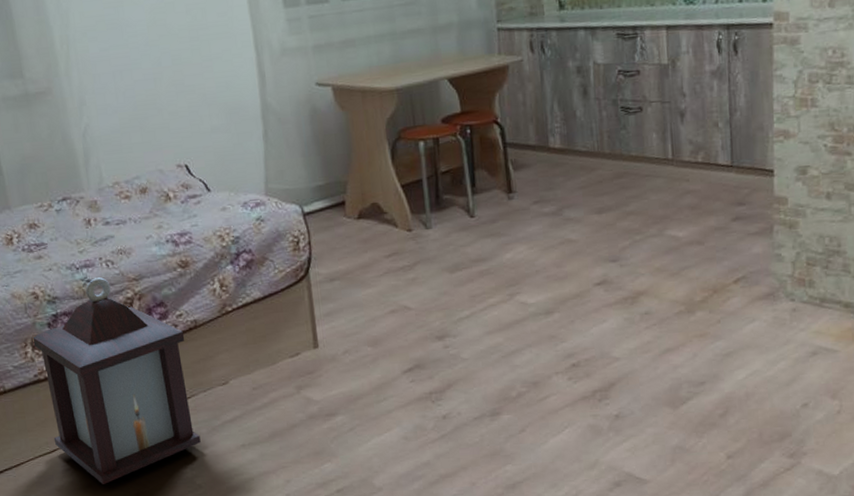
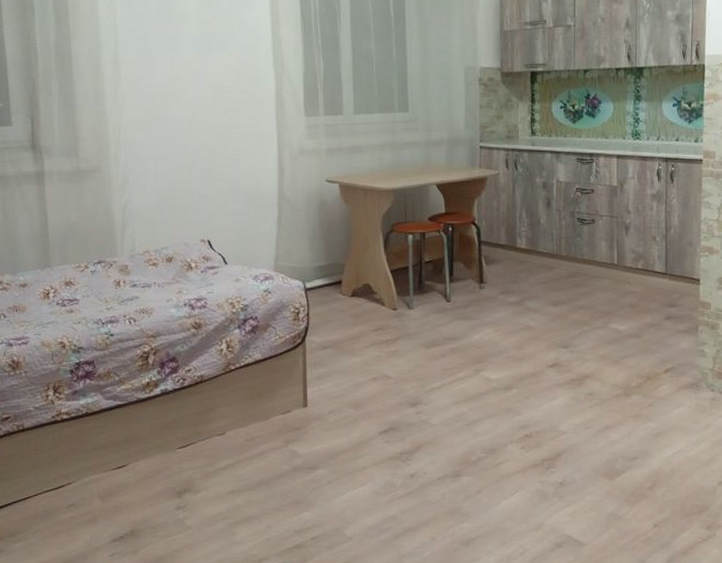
lantern: present [31,277,201,484] -> none [54,333,195,521]

